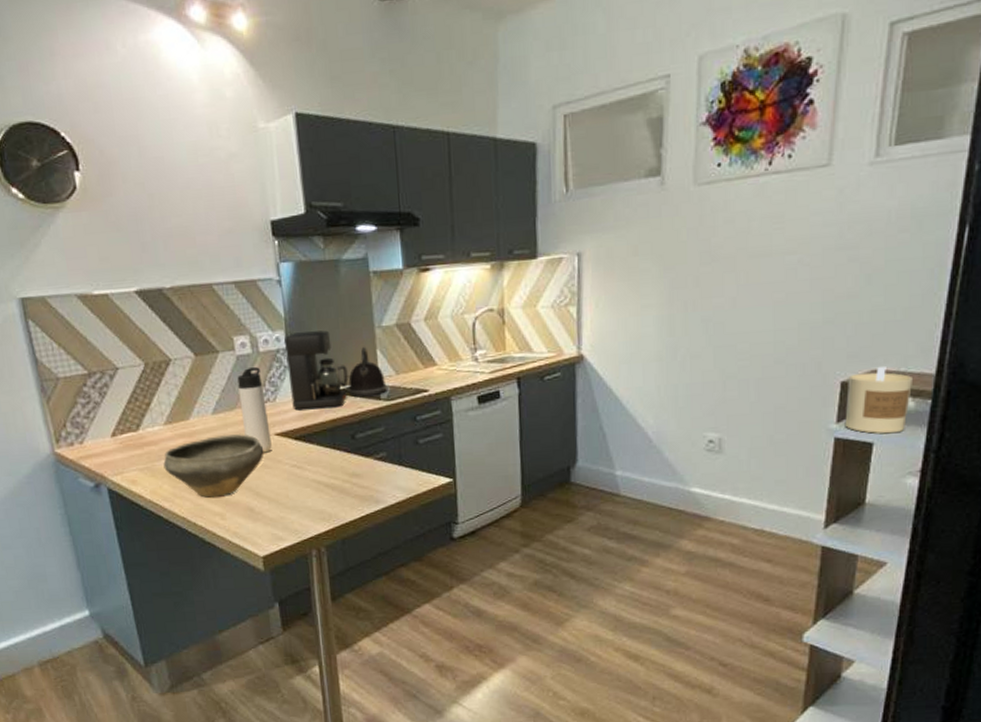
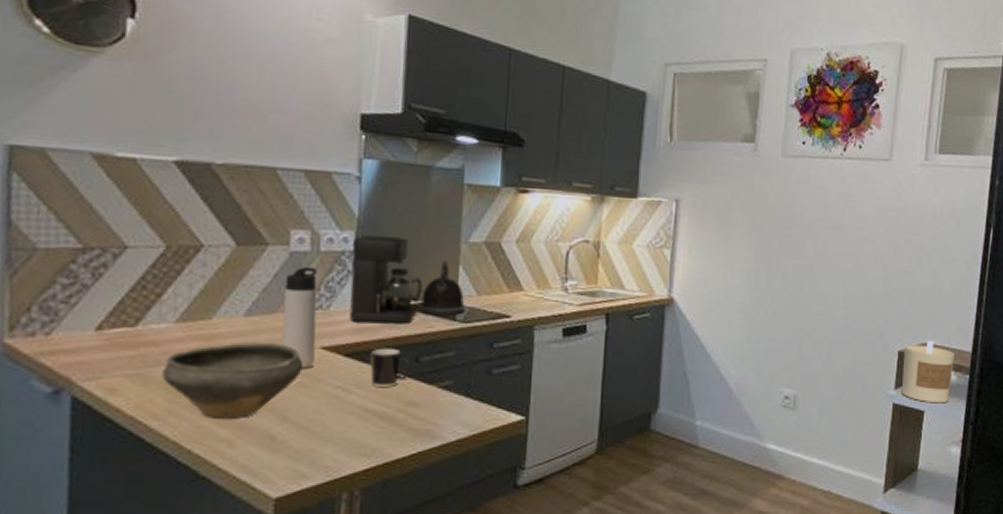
mug: none [314,429,349,464] -> present [370,348,410,388]

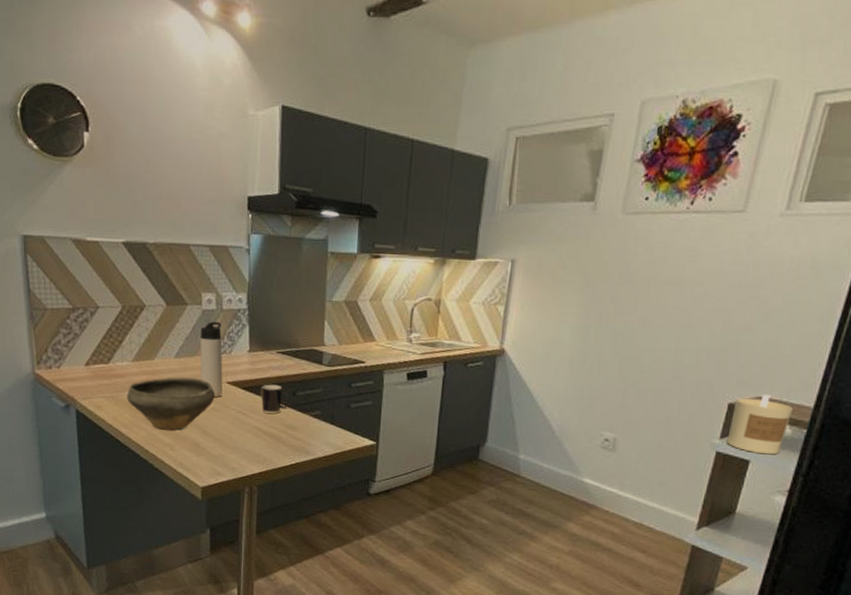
coffee maker: present [349,235,423,323] -> none [245,297,297,366]
kettle: present [419,260,465,315] -> none [295,316,329,360]

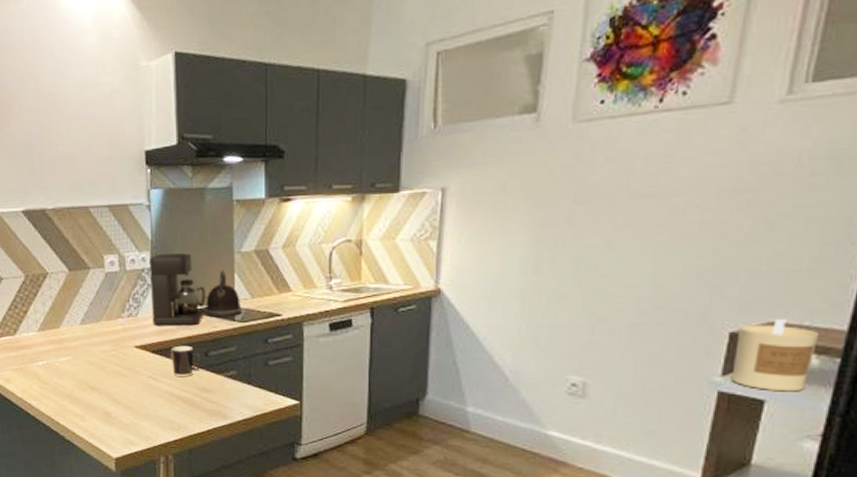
bowl: present [127,377,215,430] -> none [34,344,124,400]
thermos bottle: present [200,322,223,398] -> none [105,284,131,363]
coffee maker: none [245,297,297,366] -> present [150,253,206,325]
kettle: none [295,316,329,360] -> present [205,269,242,316]

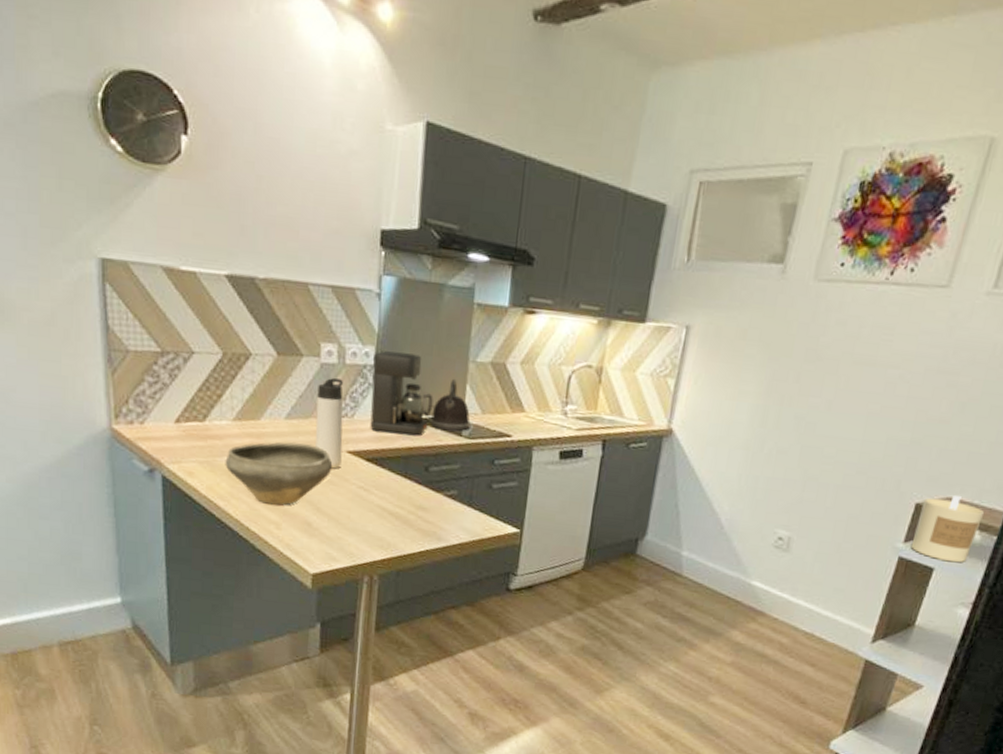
bowl: none [34,344,124,400] -> present [225,442,333,506]
thermos bottle: none [105,284,131,363] -> present [315,378,343,469]
mug: present [170,345,201,377] -> none [387,456,421,492]

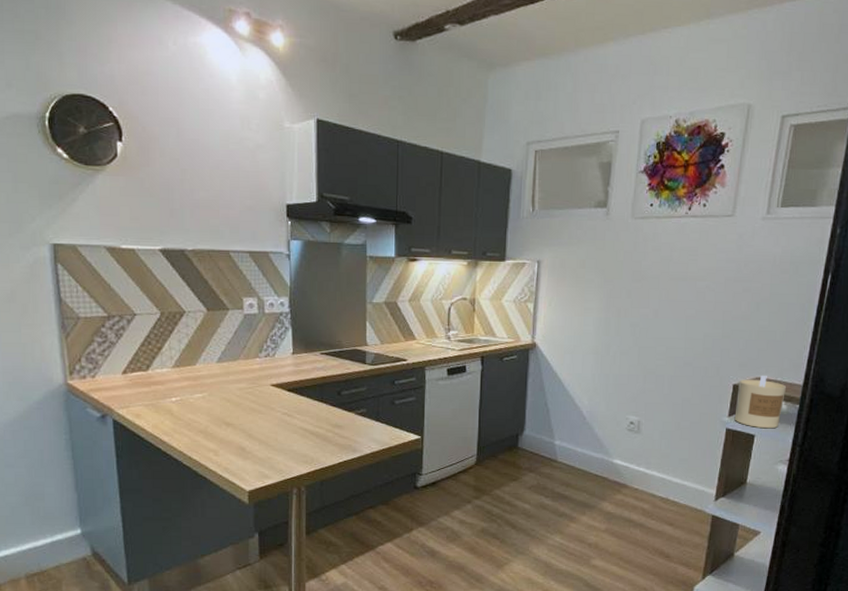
bowl: present [225,442,333,506] -> none [167,382,260,435]
thermos bottle: present [315,378,343,469] -> none [243,326,267,400]
coffee maker: present [370,351,433,435] -> none [288,300,340,366]
kettle: present [430,378,470,431] -> none [338,317,372,359]

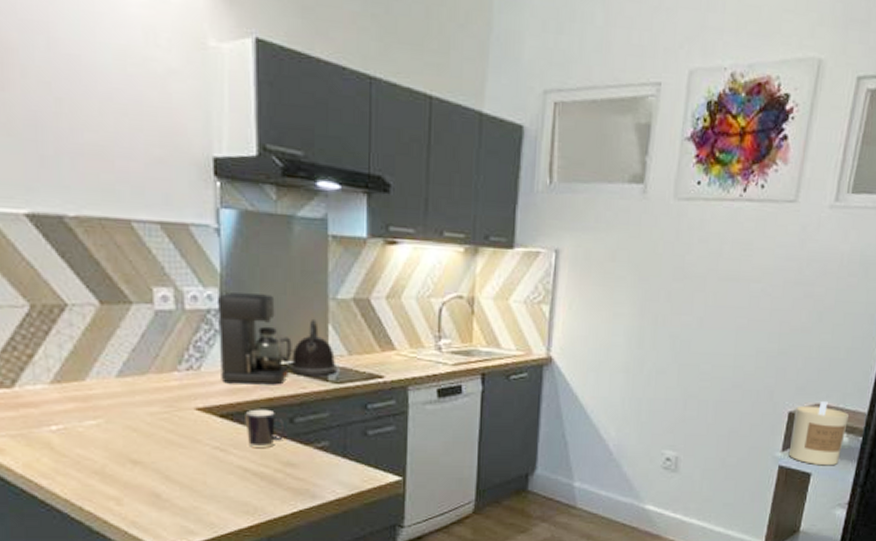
coffee maker: none [288,300,340,366] -> present [218,292,292,384]
mug: none [306,385,334,414] -> present [245,409,285,449]
kettle: none [338,317,372,359] -> present [290,318,336,376]

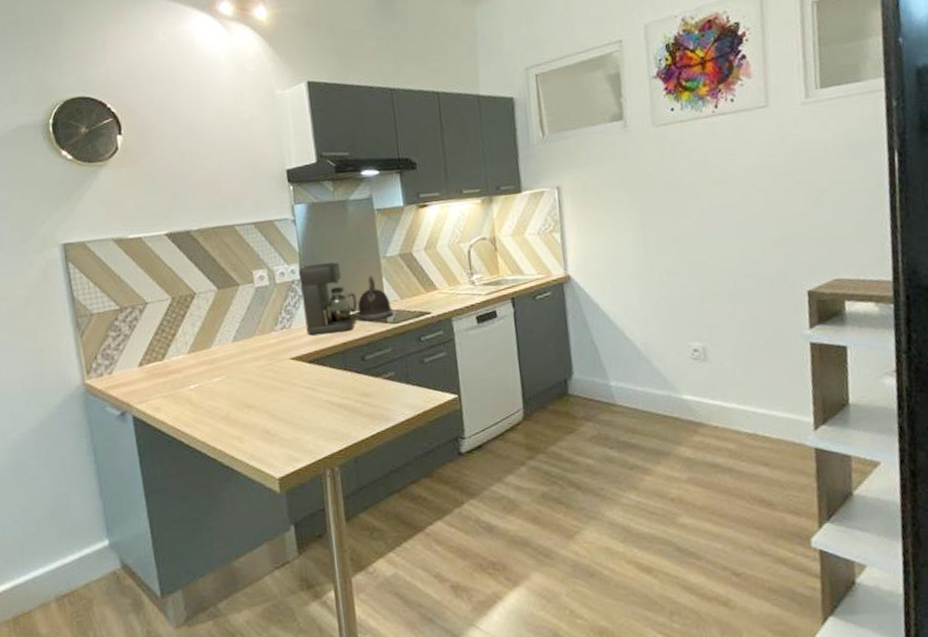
mug: present [245,409,285,449] -> none [327,351,359,385]
candle: present [788,402,850,466] -> none [813,276,874,338]

